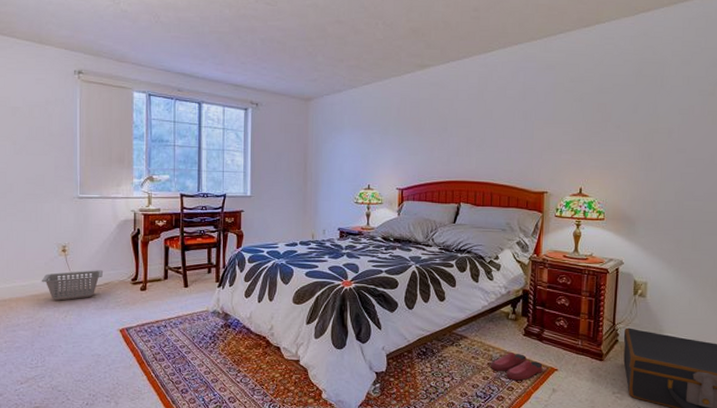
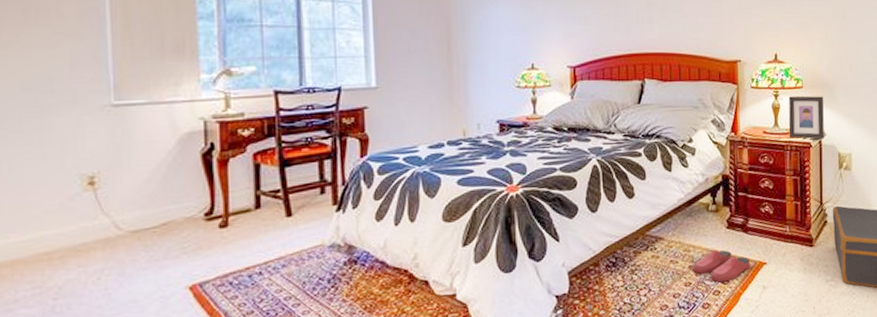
laundry basket: present [41,270,104,301] -> none [54,206,159,258]
picture frame: none [587,226,624,267] -> present [788,95,824,140]

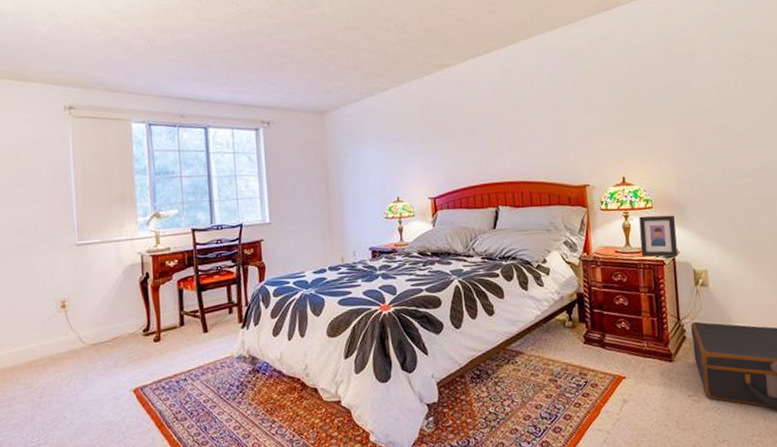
slippers: present [693,249,751,283] -> none [553,363,610,396]

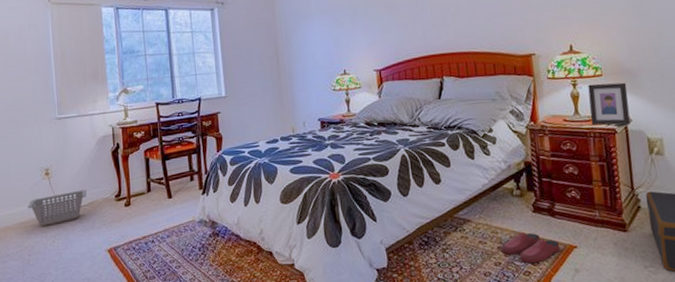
laundry basket: none [38,324,111,365] -> present [27,190,87,226]
slippers: none [553,363,610,396] -> present [501,231,561,264]

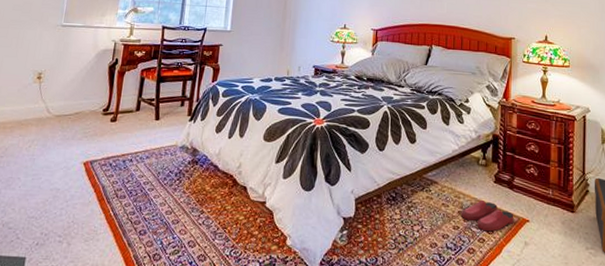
laundry basket: present [27,190,87,226] -> none [11,98,76,130]
picture frame: present [588,82,630,126] -> none [555,73,589,115]

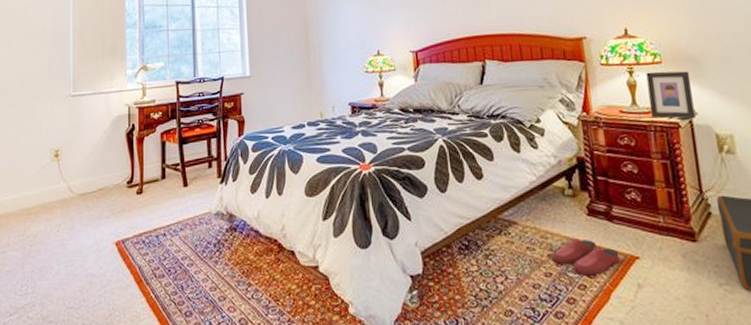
picture frame: none [555,73,589,115] -> present [646,71,696,119]

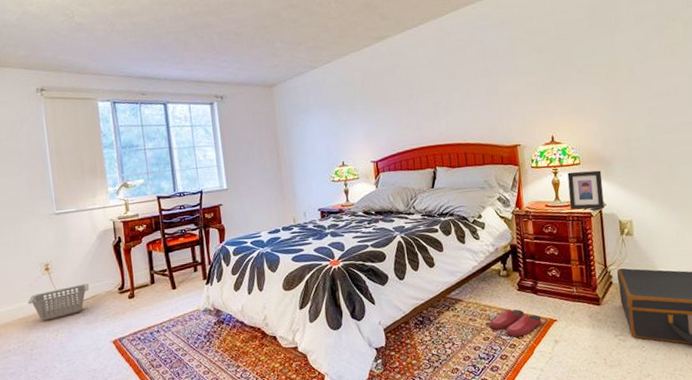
laundry basket: none [33,174,98,214] -> present [27,283,90,321]

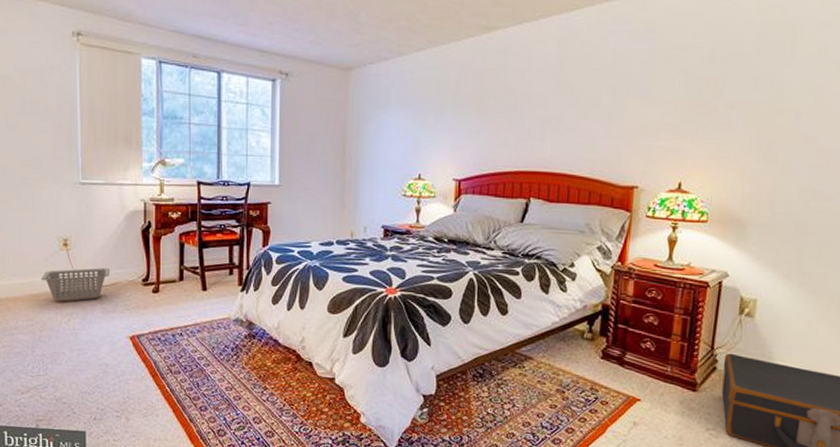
slippers: present [489,308,542,338] -> none [560,376,623,411]
picture frame: present [567,170,604,210] -> none [683,229,732,280]

